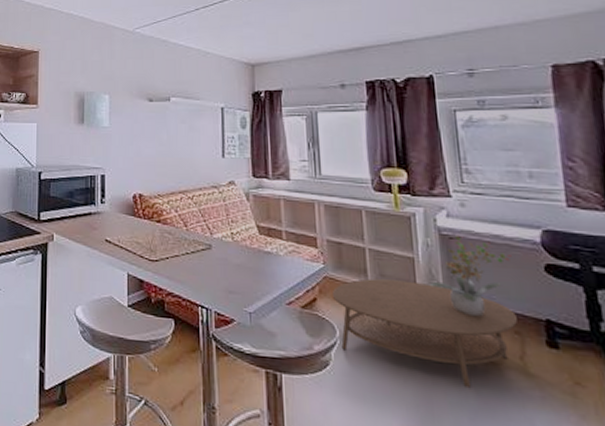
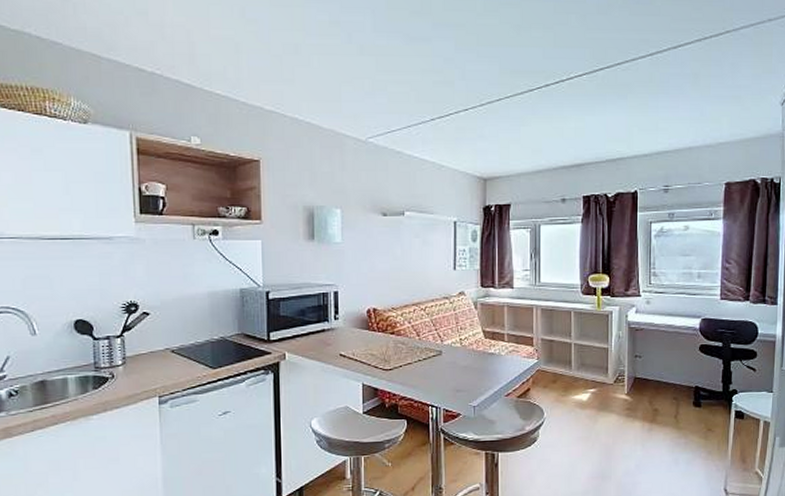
coffee table: present [331,278,517,389] -> none [542,367,676,444]
potted plant: present [430,235,512,317] -> none [618,327,678,390]

